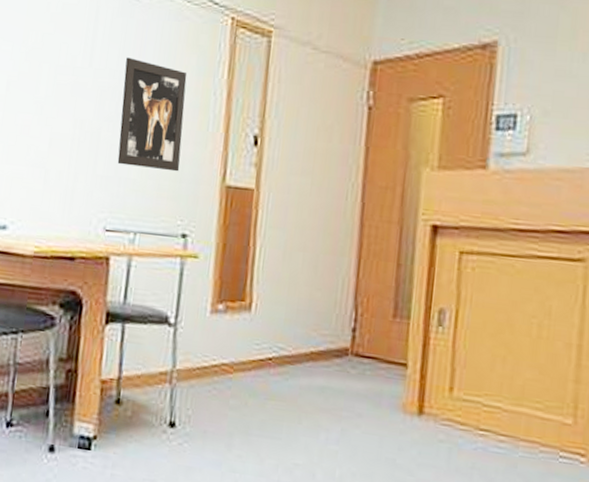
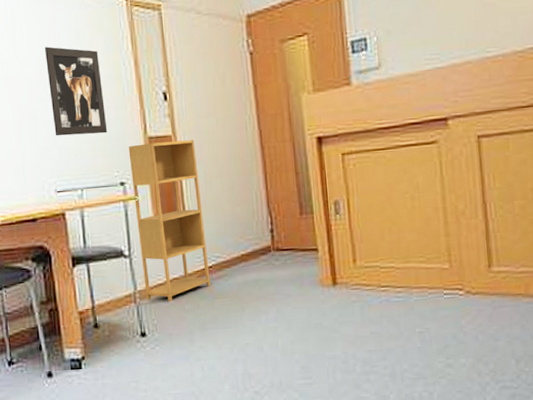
shelving unit: none [185,192,280,392] -> present [128,140,211,302]

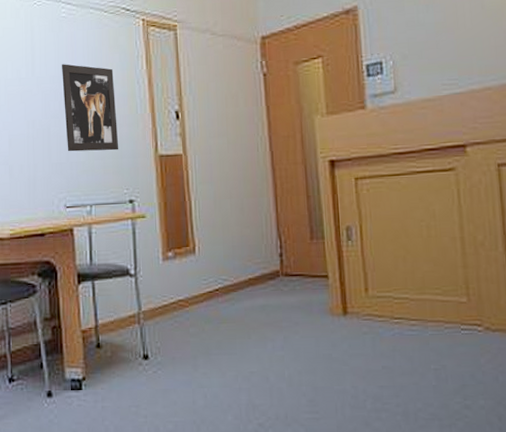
shelving unit: present [128,140,211,302] -> none [138,159,216,325]

